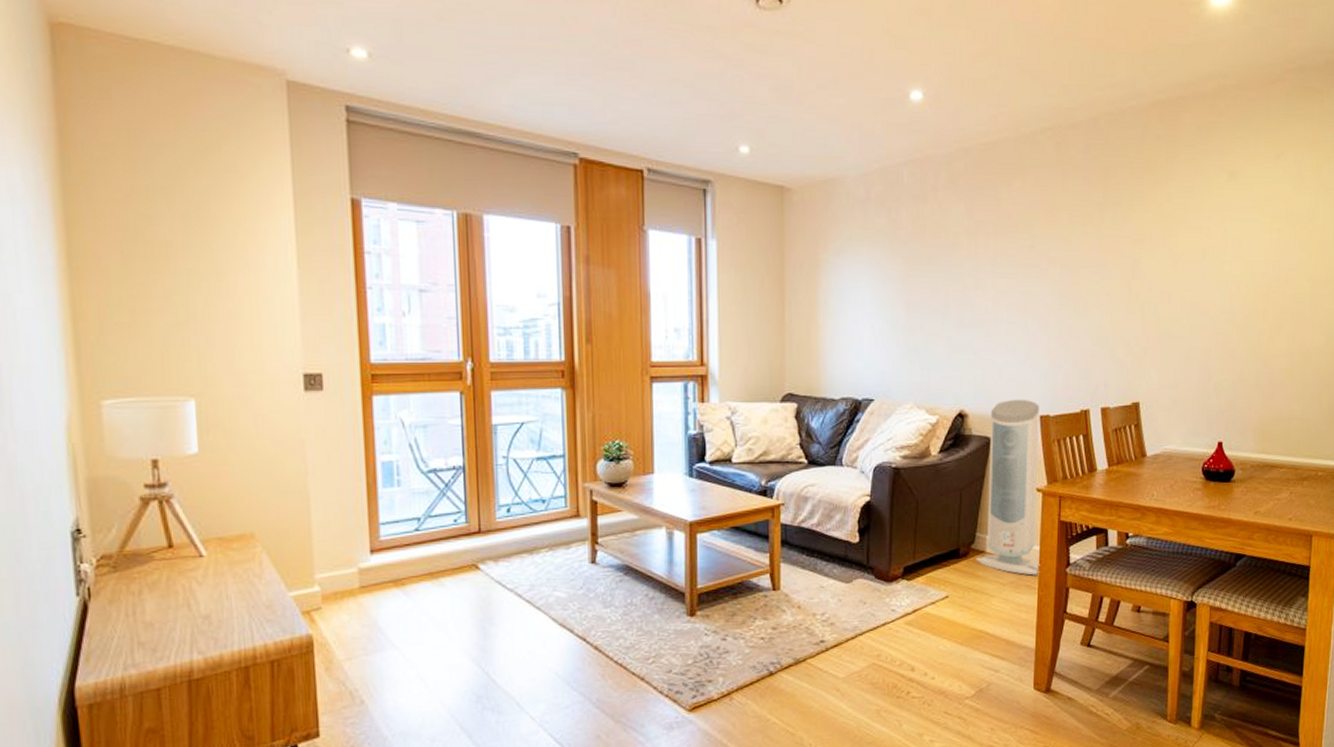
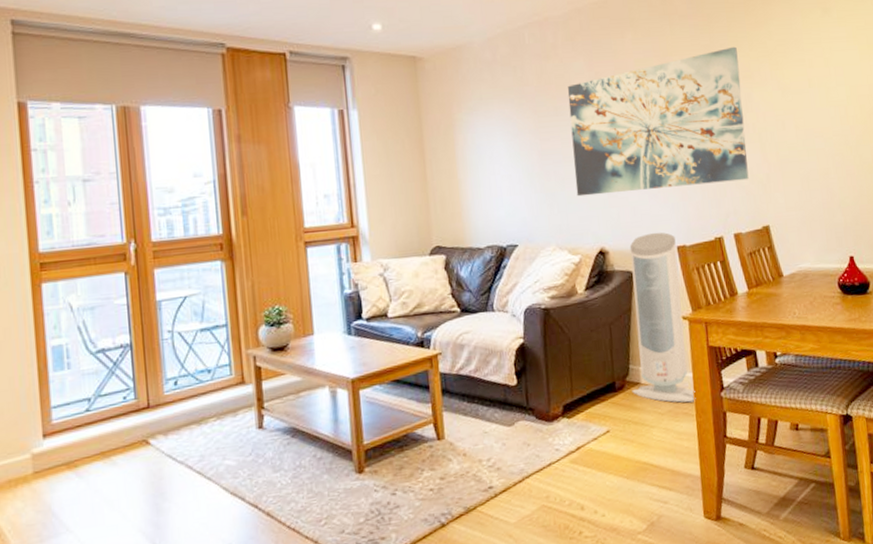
wall art: none [941,206,1131,354] -> present [567,46,749,197]

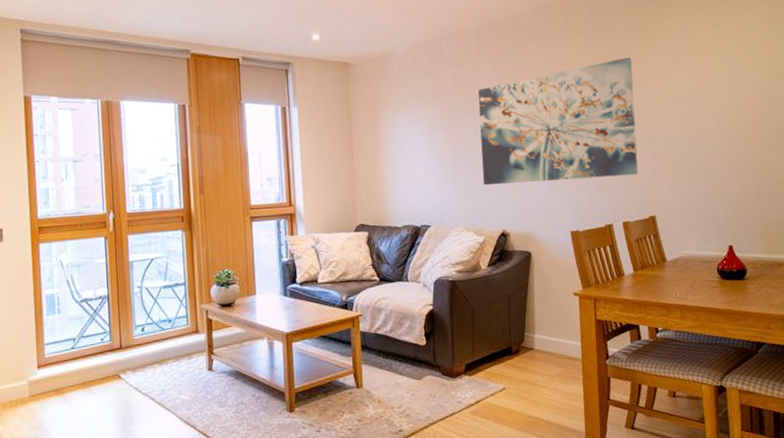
air purifier: present [629,232,696,403] -> none [526,218,584,368]

